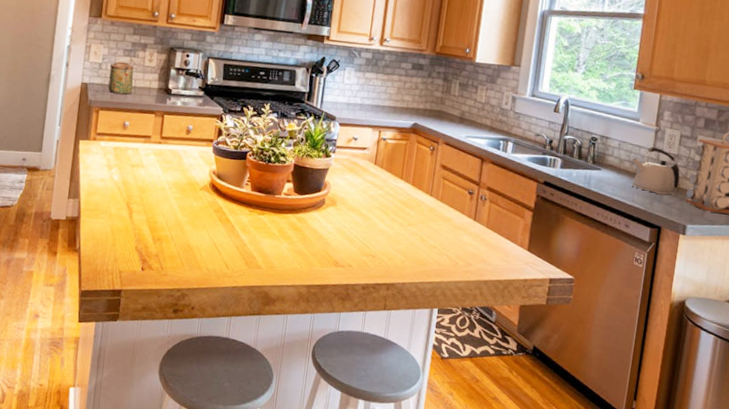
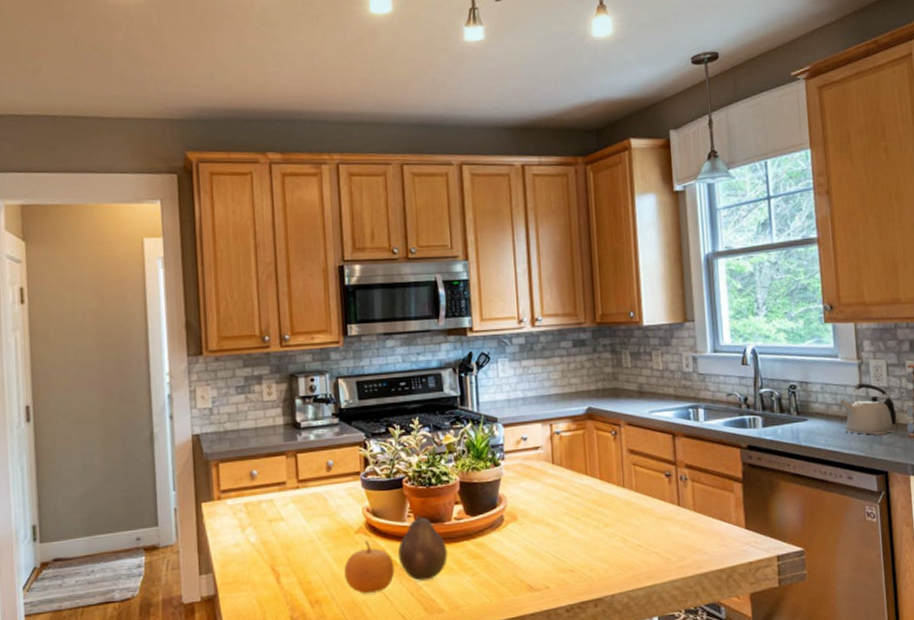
canister: present [108,61,134,95] -> none [222,401,255,440]
fruit: none [185,197,228,241] -> present [344,540,395,593]
fruit: none [231,185,274,240] -> present [397,515,448,581]

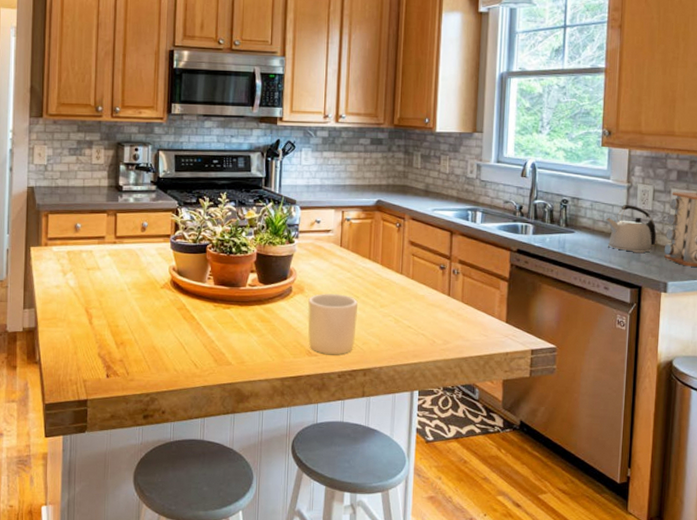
fruit: present [344,540,395,593] -> none [148,295,192,341]
fruit: present [397,515,448,581] -> none [196,278,240,336]
mug: none [522,517,580,587] -> present [307,294,358,354]

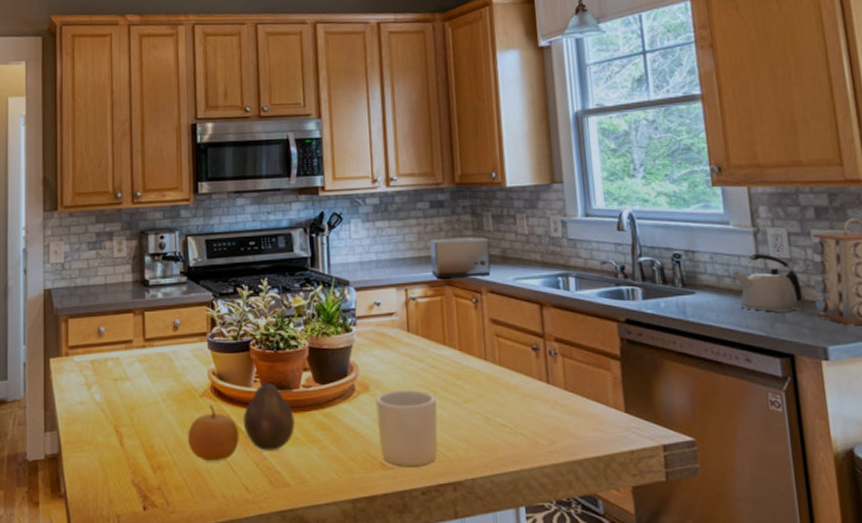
fruit: none [148,295,192,341] -> present [188,405,239,461]
fruit: none [196,278,240,336] -> present [242,381,295,451]
toaster: none [365,170,417,206] -> present [429,236,491,279]

